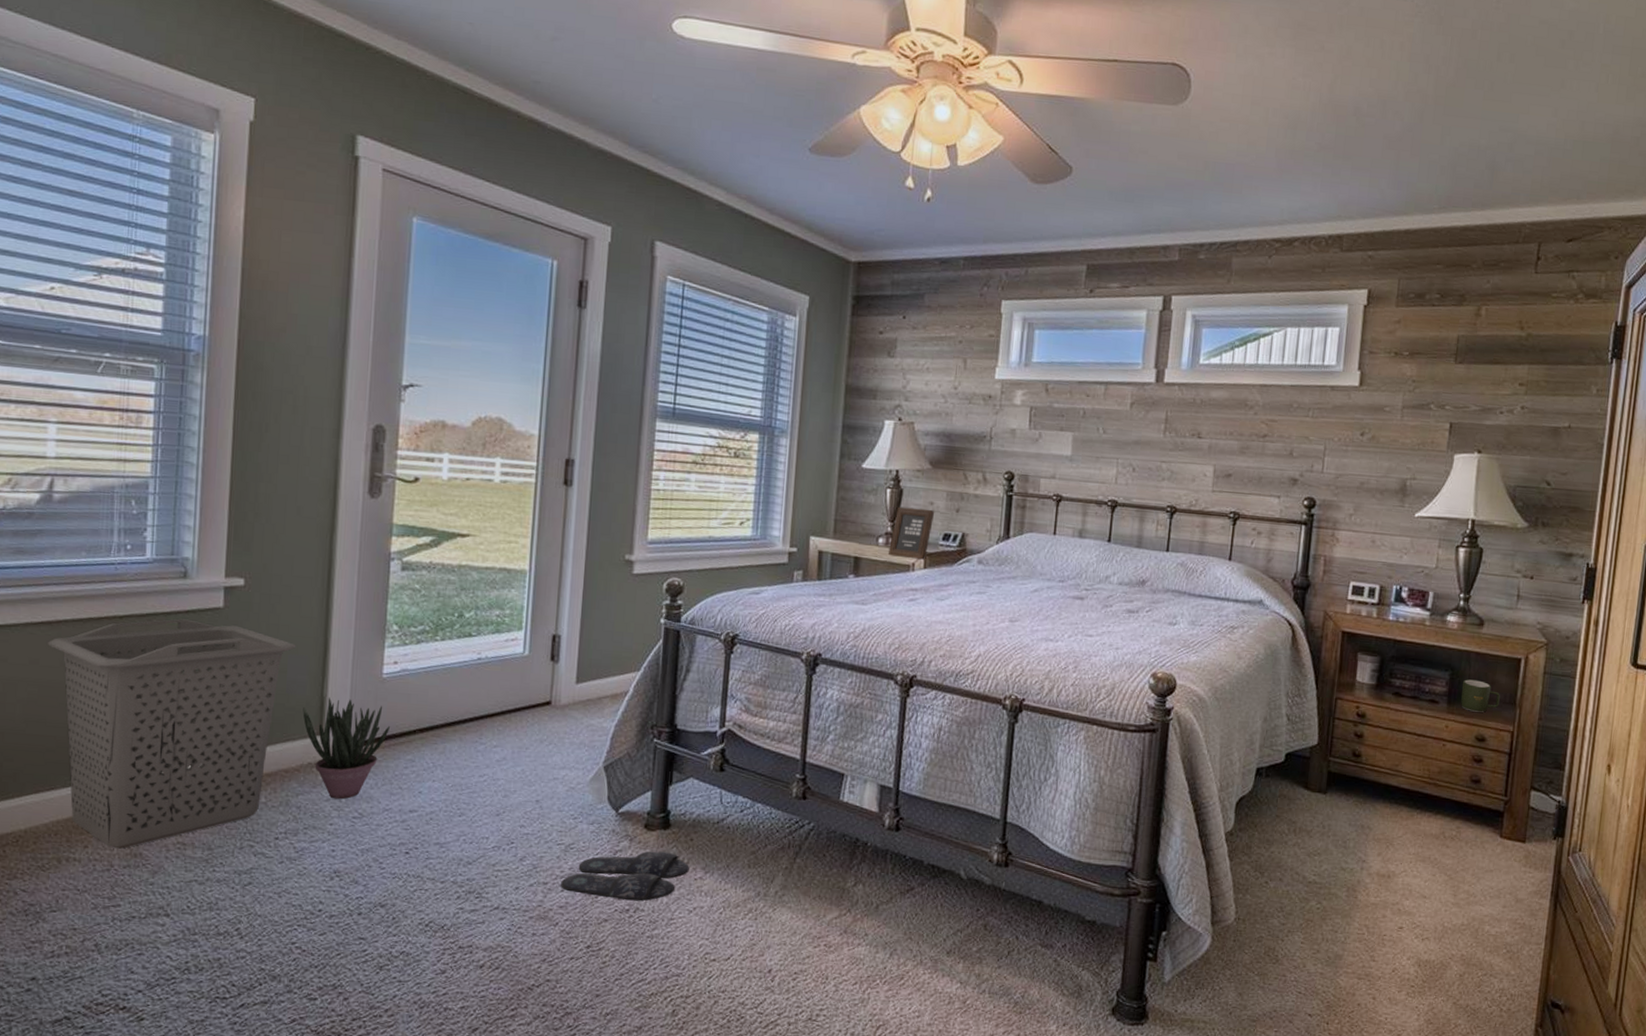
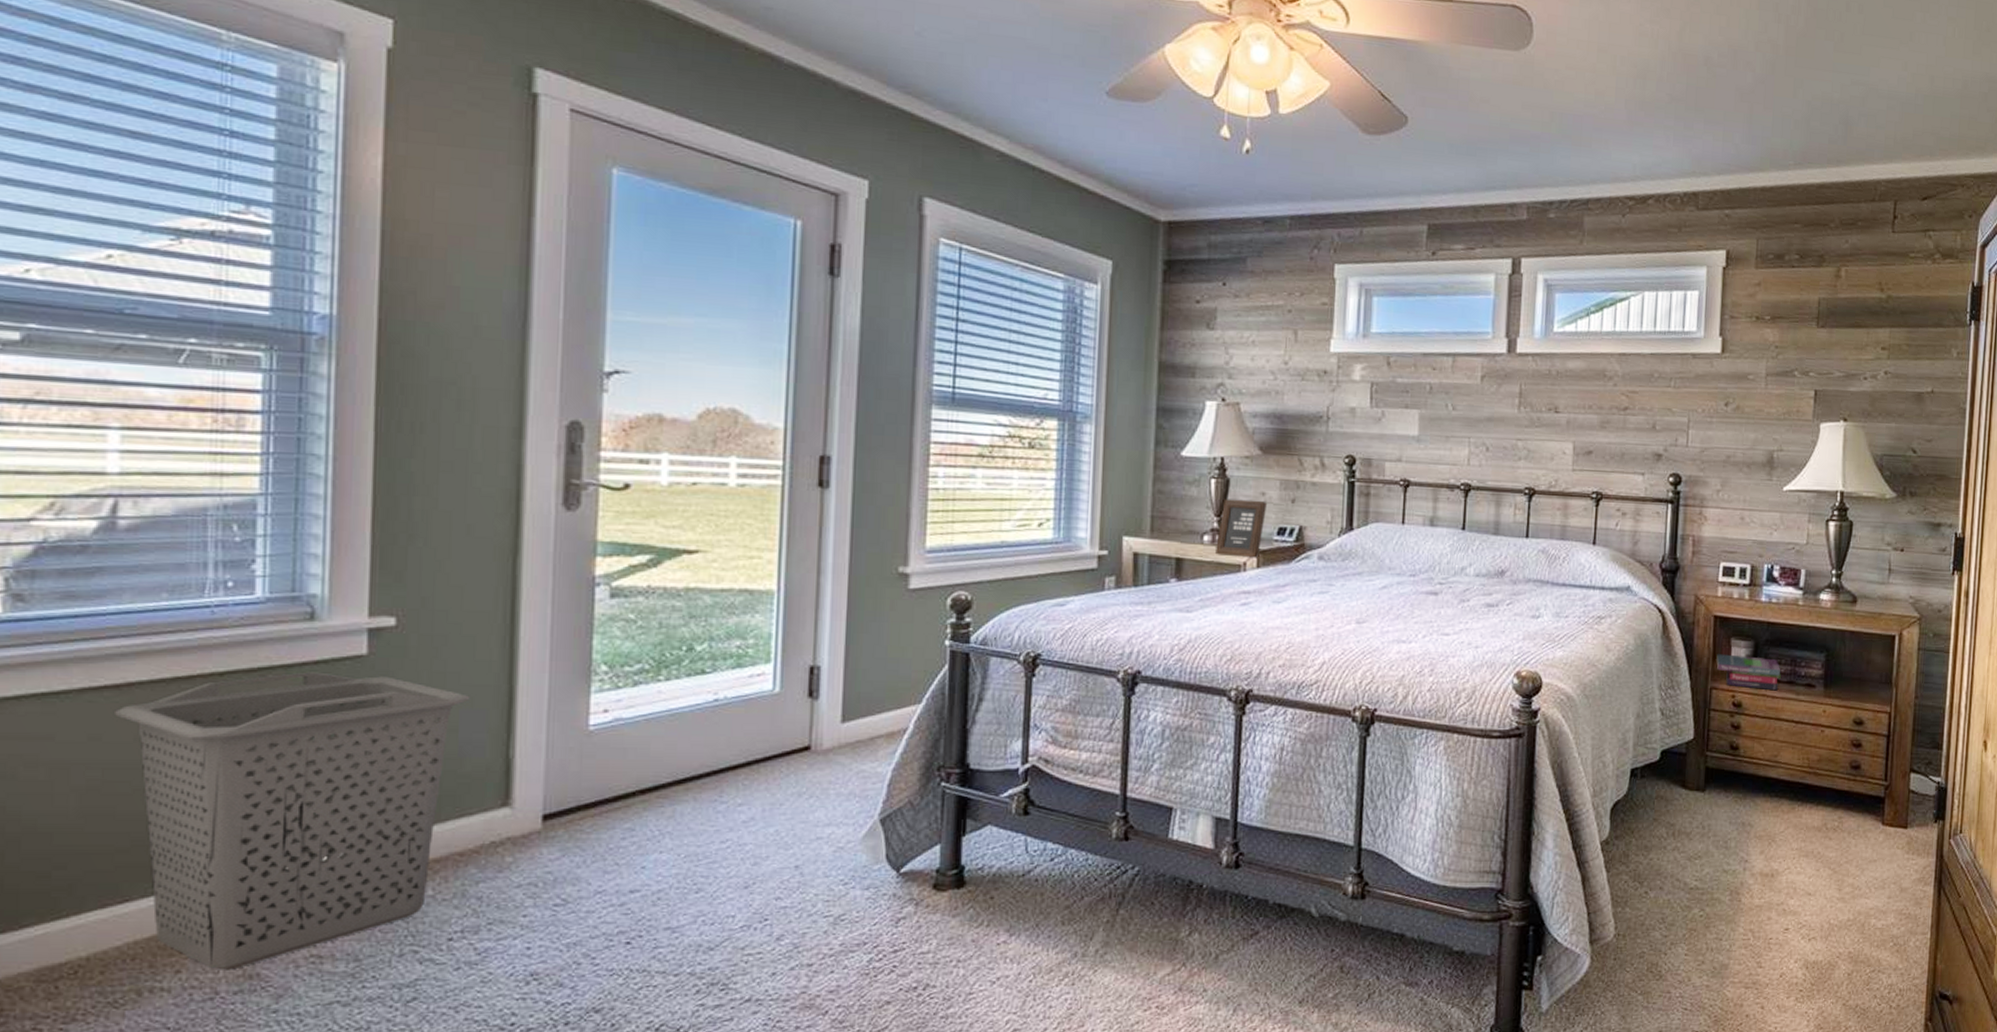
potted plant: present [303,697,391,800] -> none [481,758,602,884]
slippers: present [561,851,689,901] -> none [830,915,990,977]
books: none [1342,667,1406,705] -> present [1716,654,1781,691]
mug: present [1461,679,1500,713] -> none [1837,660,1876,695]

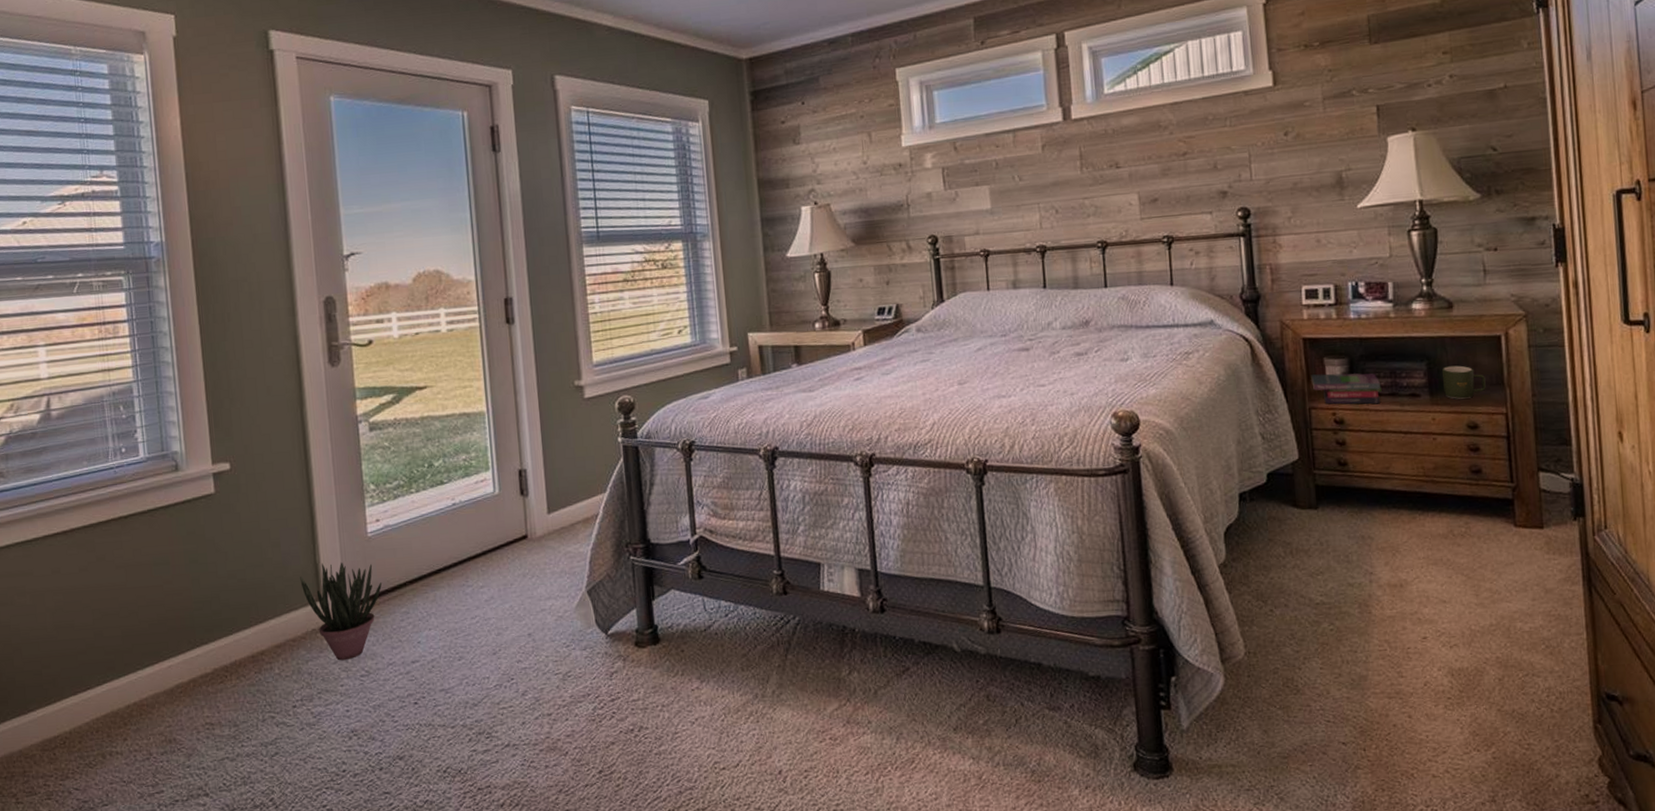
laundry basket: present [115,672,470,970] -> none [65,508,285,737]
potted plant: none [481,758,602,884] -> present [300,562,383,661]
picture frame: present [1214,499,1268,558] -> none [826,286,866,339]
mug: none [1837,660,1876,695] -> present [1441,365,1486,400]

